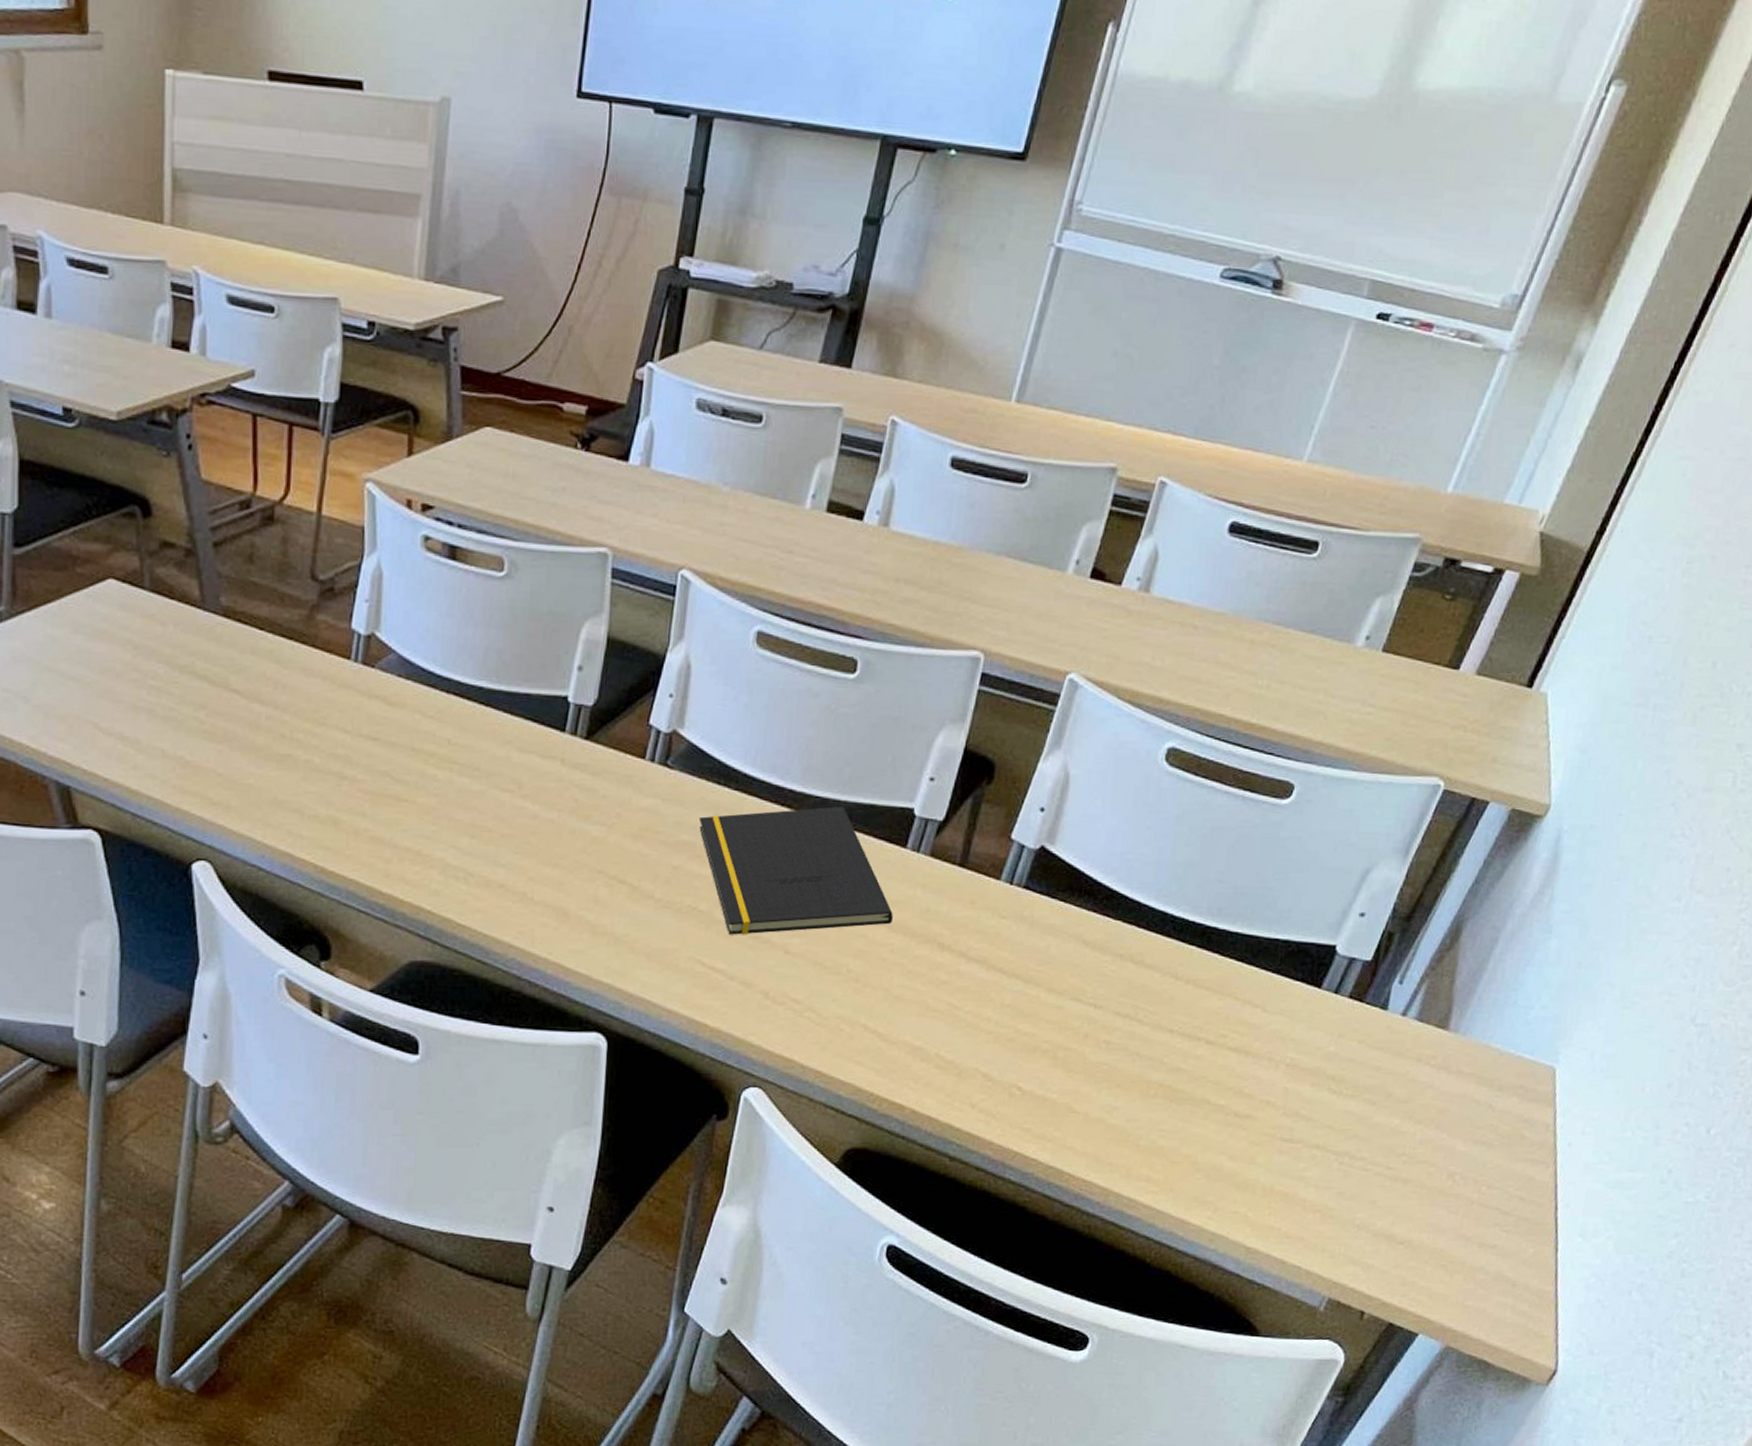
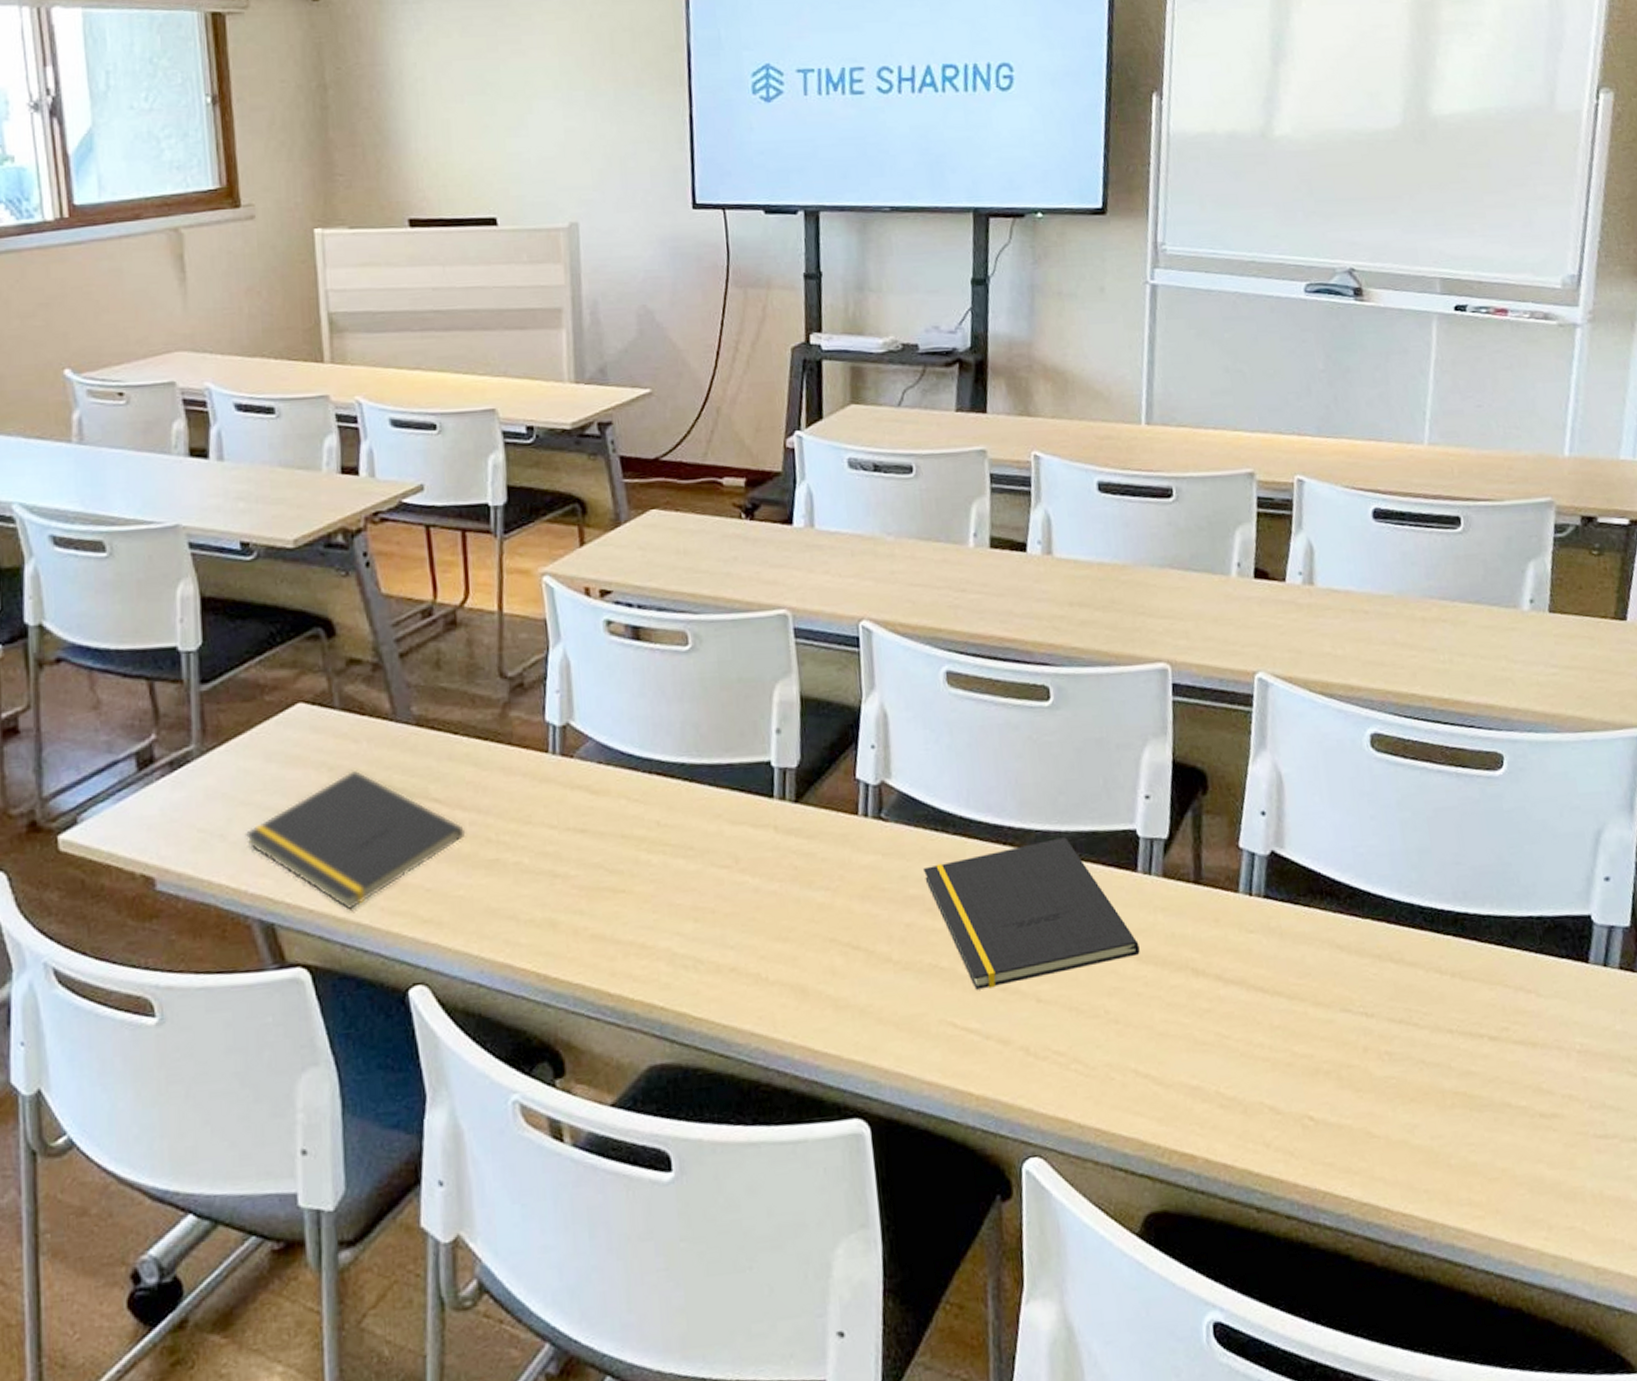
notepad: none [47,651,262,783] -> present [244,770,466,909]

